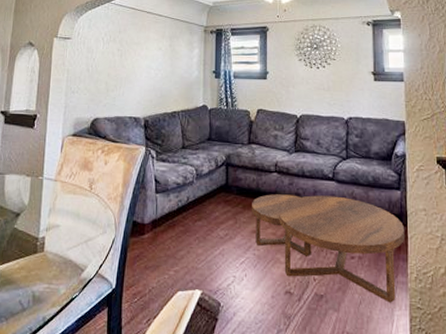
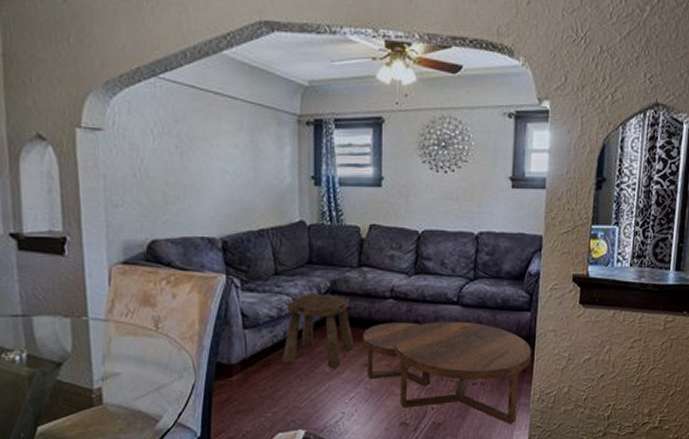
stool: none [184,166,244,233] -> present [282,294,354,368]

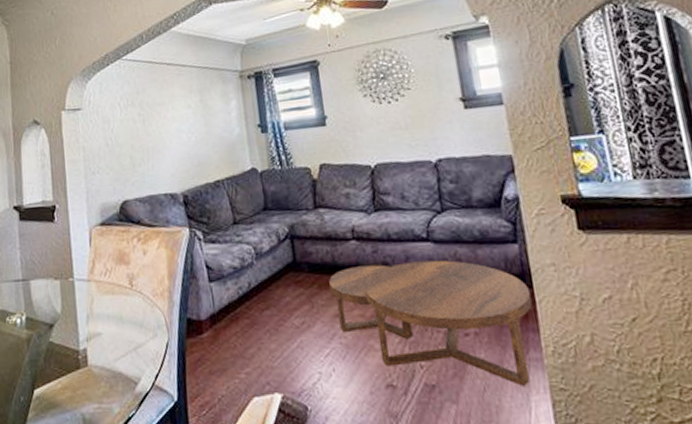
stool: present [282,294,354,368] -> none [248,239,322,321]

